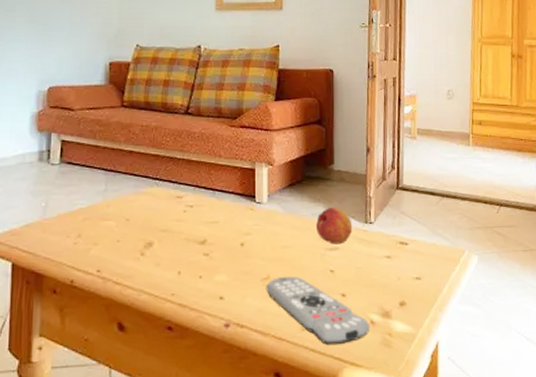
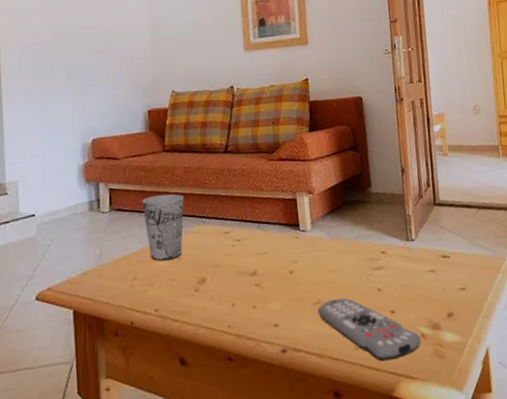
cup: none [94,151,138,220] -> present [142,194,184,261]
fruit: present [315,207,353,245] -> none [359,228,396,264]

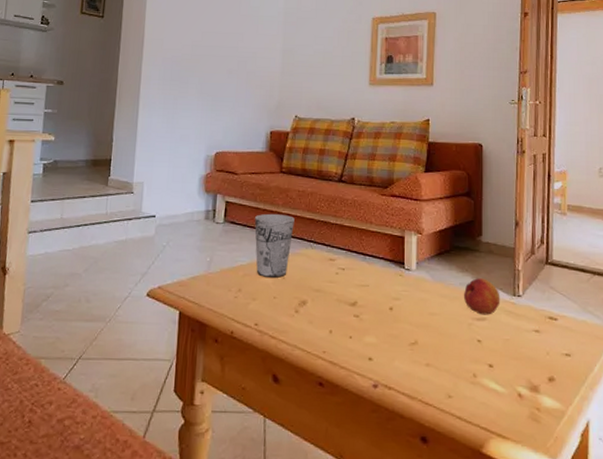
remote control: present [317,298,422,361] -> none [413,342,518,414]
fruit: none [359,228,396,264] -> present [463,278,500,315]

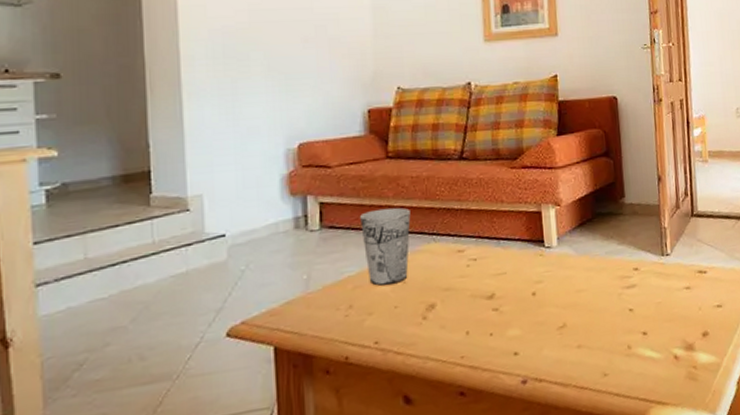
fruit: present [463,278,500,315] -> none [610,242,649,282]

